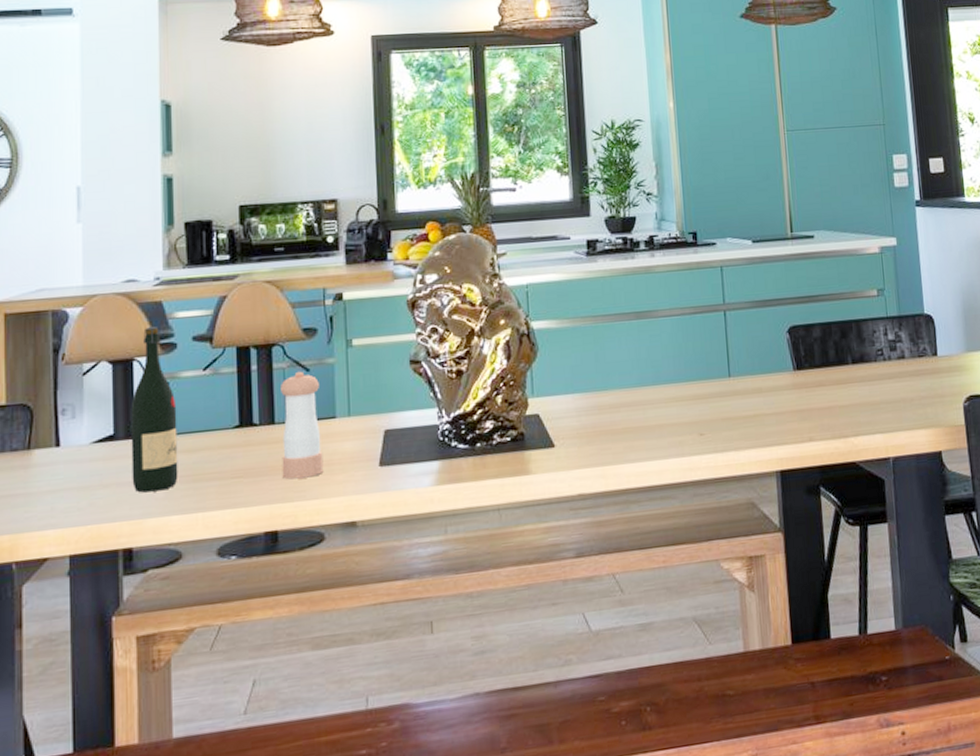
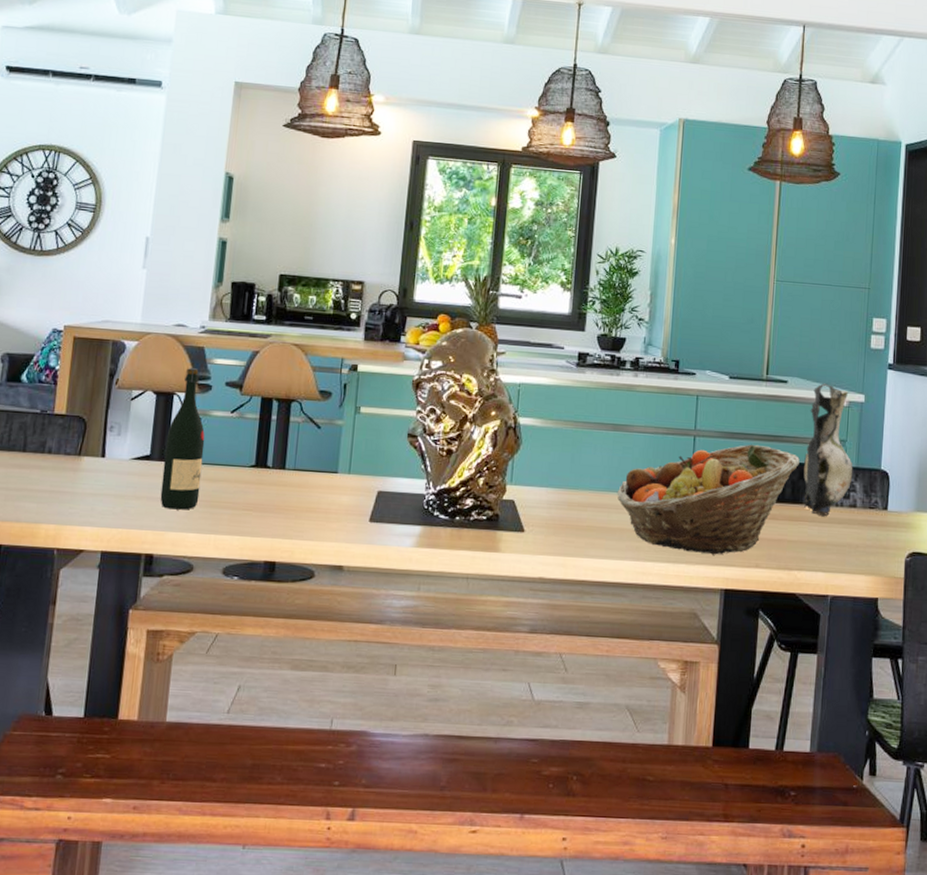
pepper shaker: present [281,371,324,480] -> none [285,427,327,521]
fruit basket: none [649,308,839,438] -> present [617,444,800,555]
decorative vase: none [842,232,897,375] -> present [803,383,853,517]

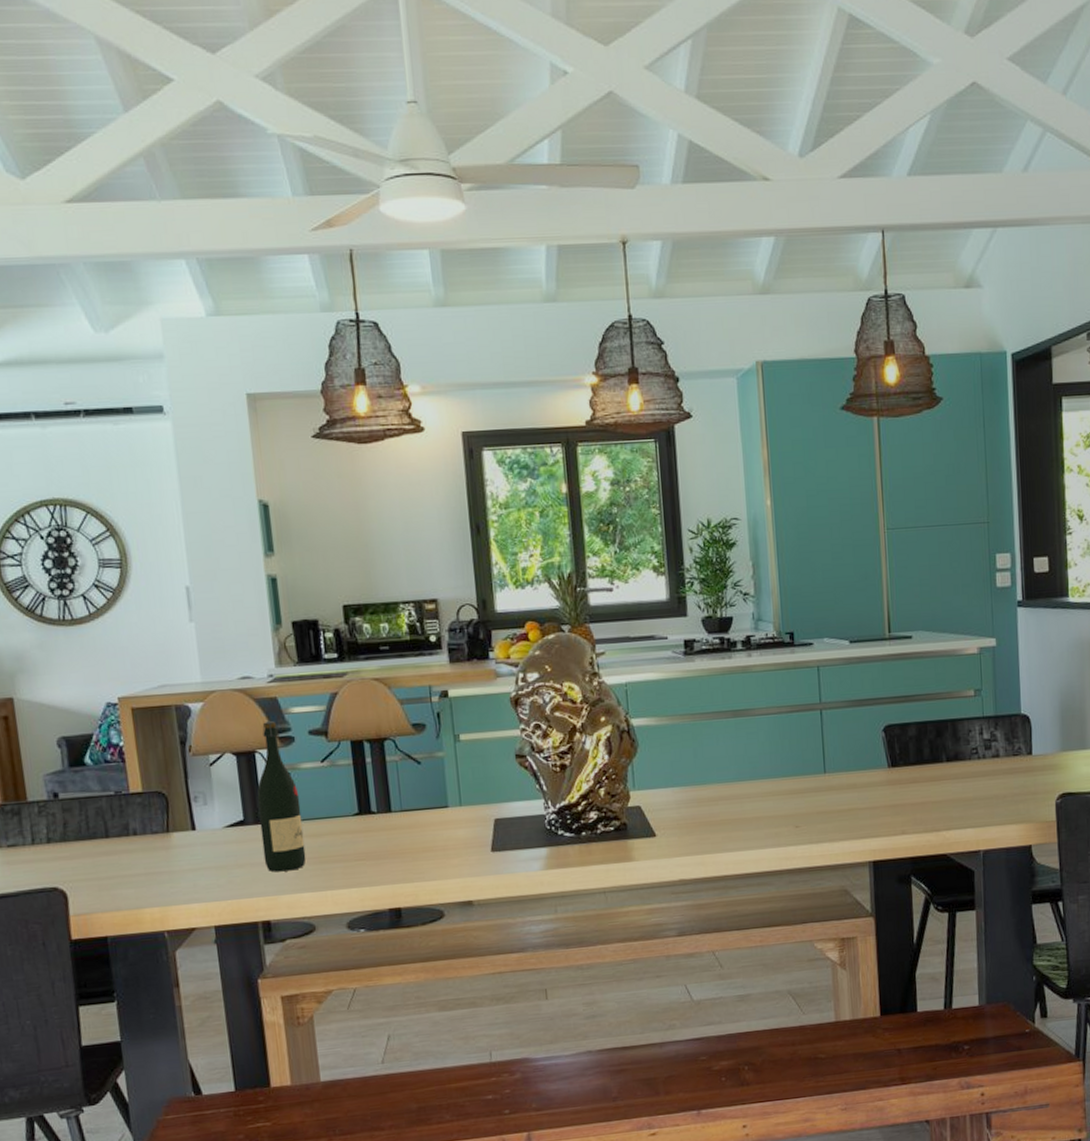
fruit basket: present [617,444,800,555] -> none [747,708,935,830]
decorative vase: present [803,383,853,517] -> none [939,632,993,772]

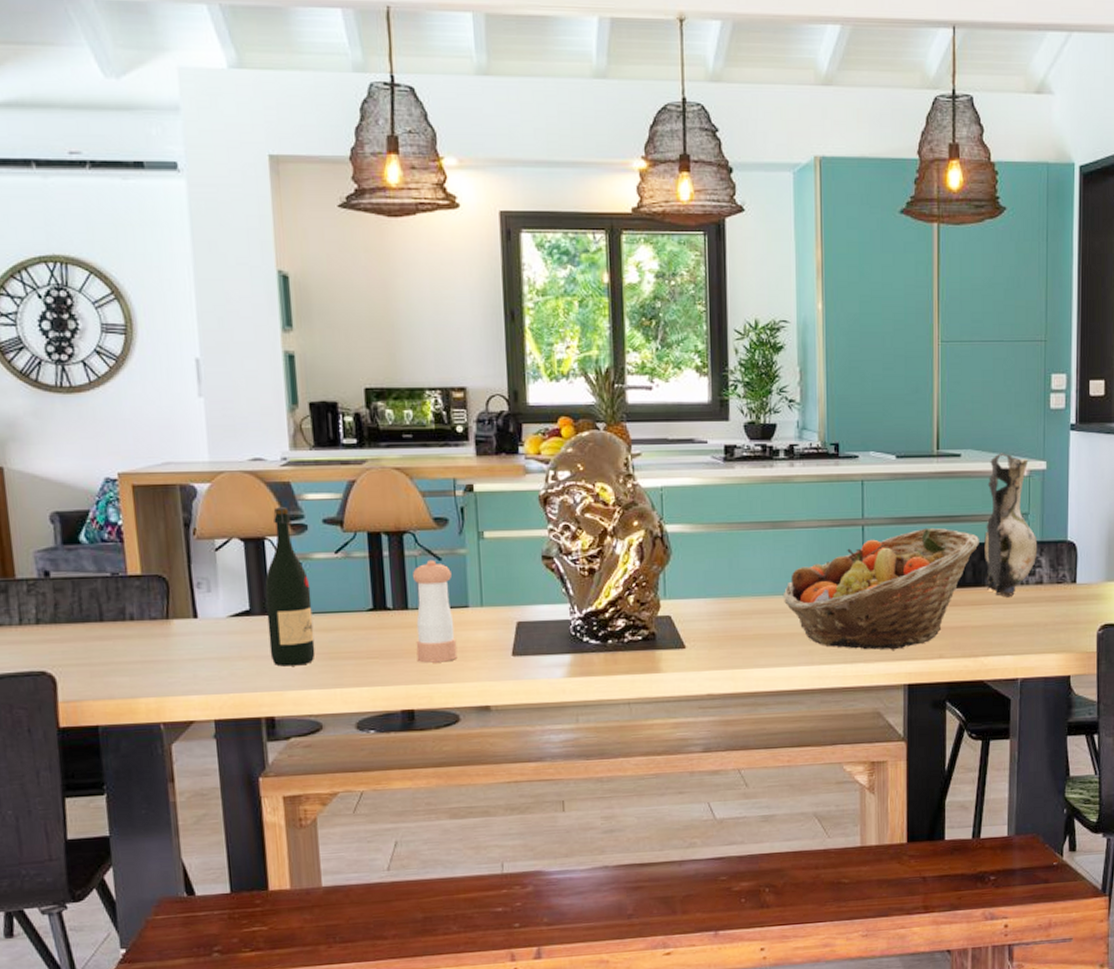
pepper shaker: none [394,763,440,863] -> present [413,559,458,663]
fruit basket: none [747,708,935,830] -> present [782,527,979,650]
decorative vase: none [939,632,993,772] -> present [984,453,1038,598]

